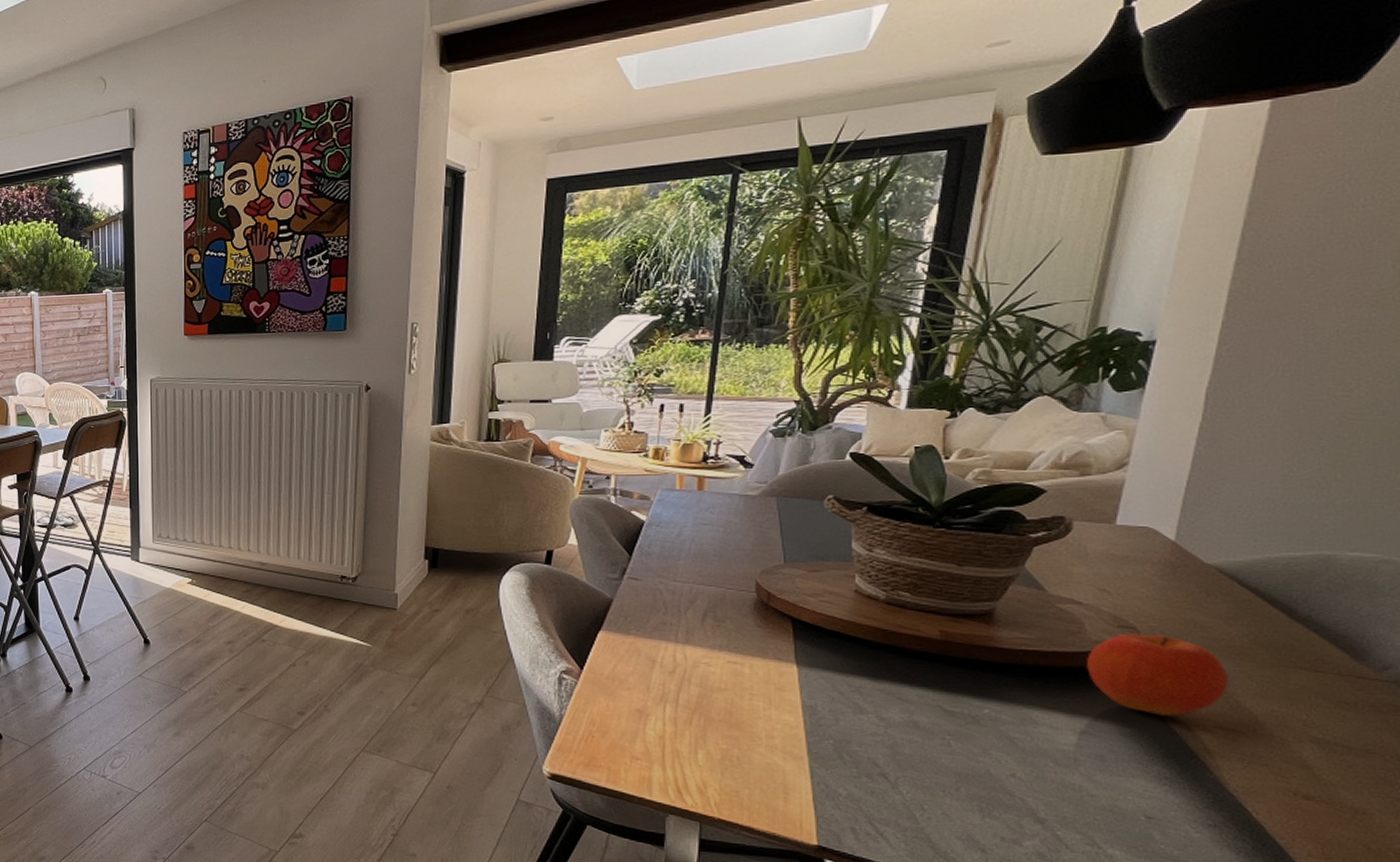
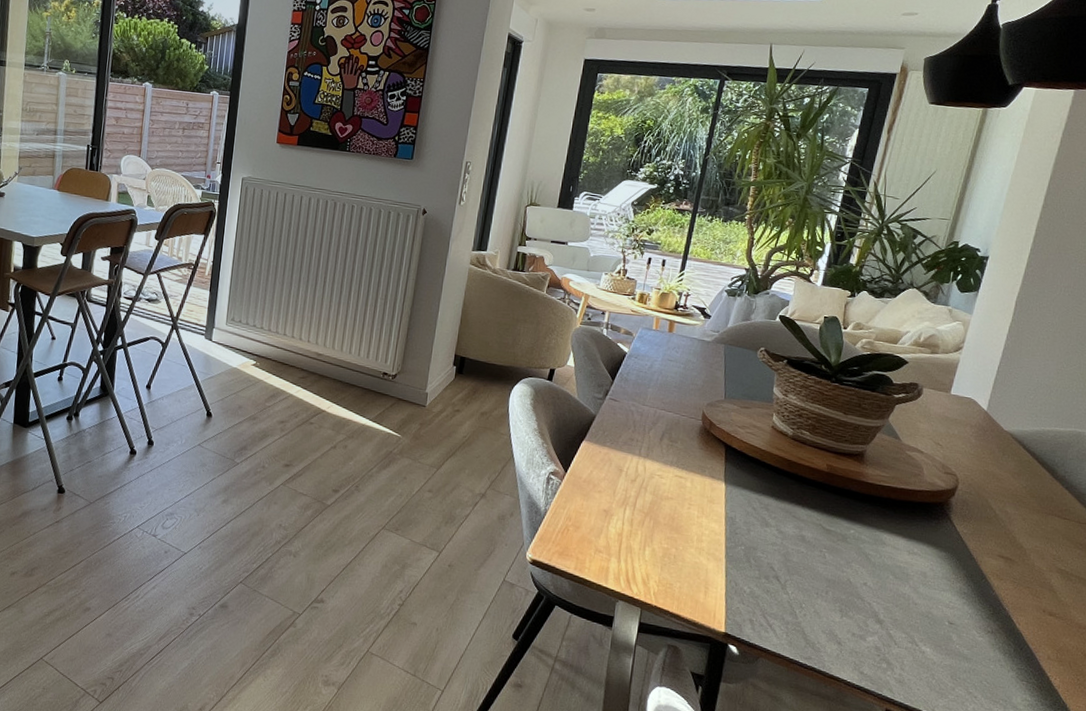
fruit: present [1087,633,1228,716] -> none [922,478,1011,546]

